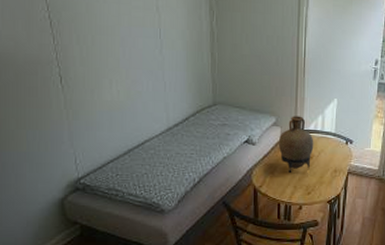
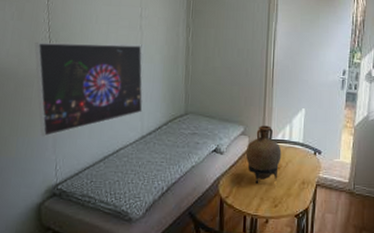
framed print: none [32,23,167,129] -> present [34,42,143,137]

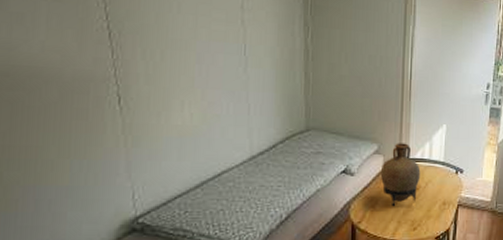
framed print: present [34,42,143,137] -> none [85,34,251,159]

